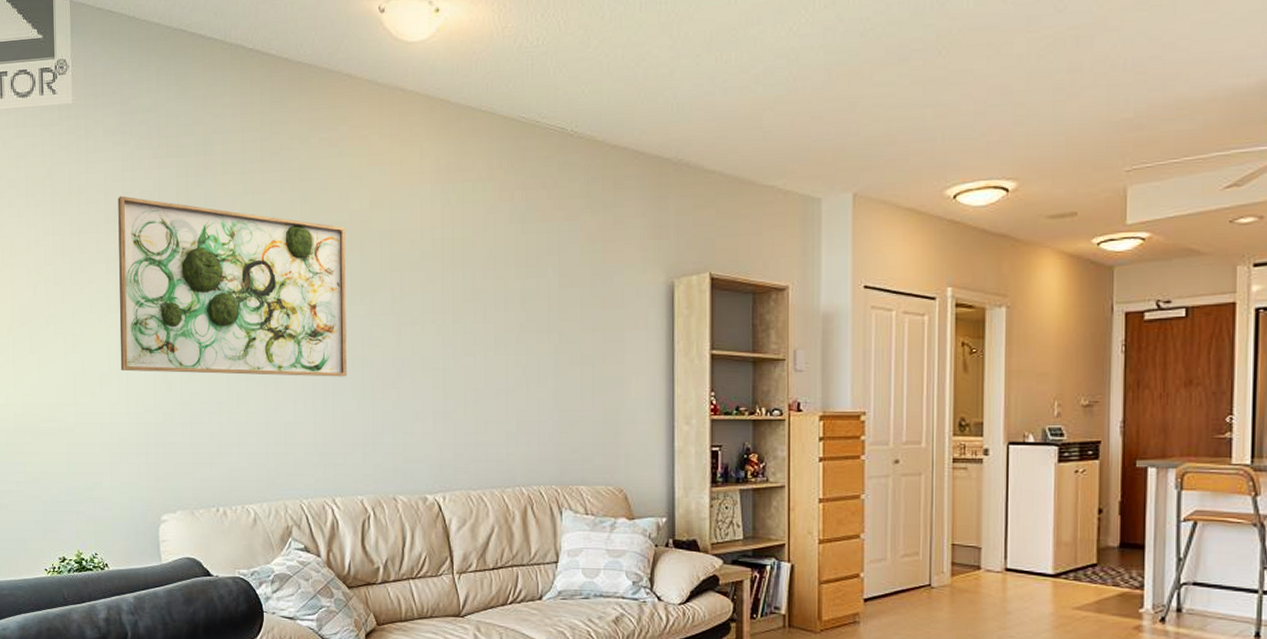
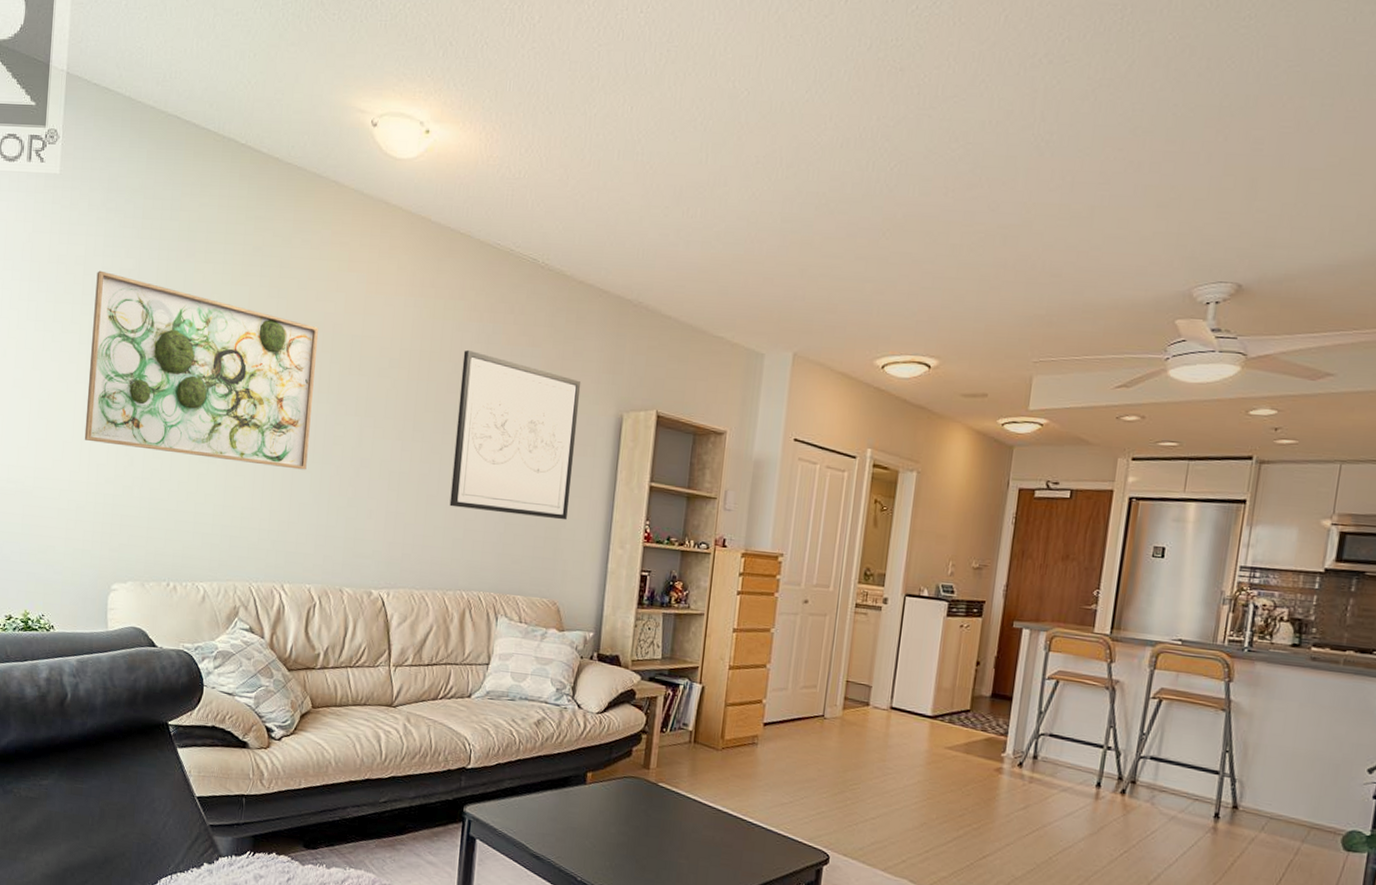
wall art: none [498,231,626,401] -> present [449,349,581,520]

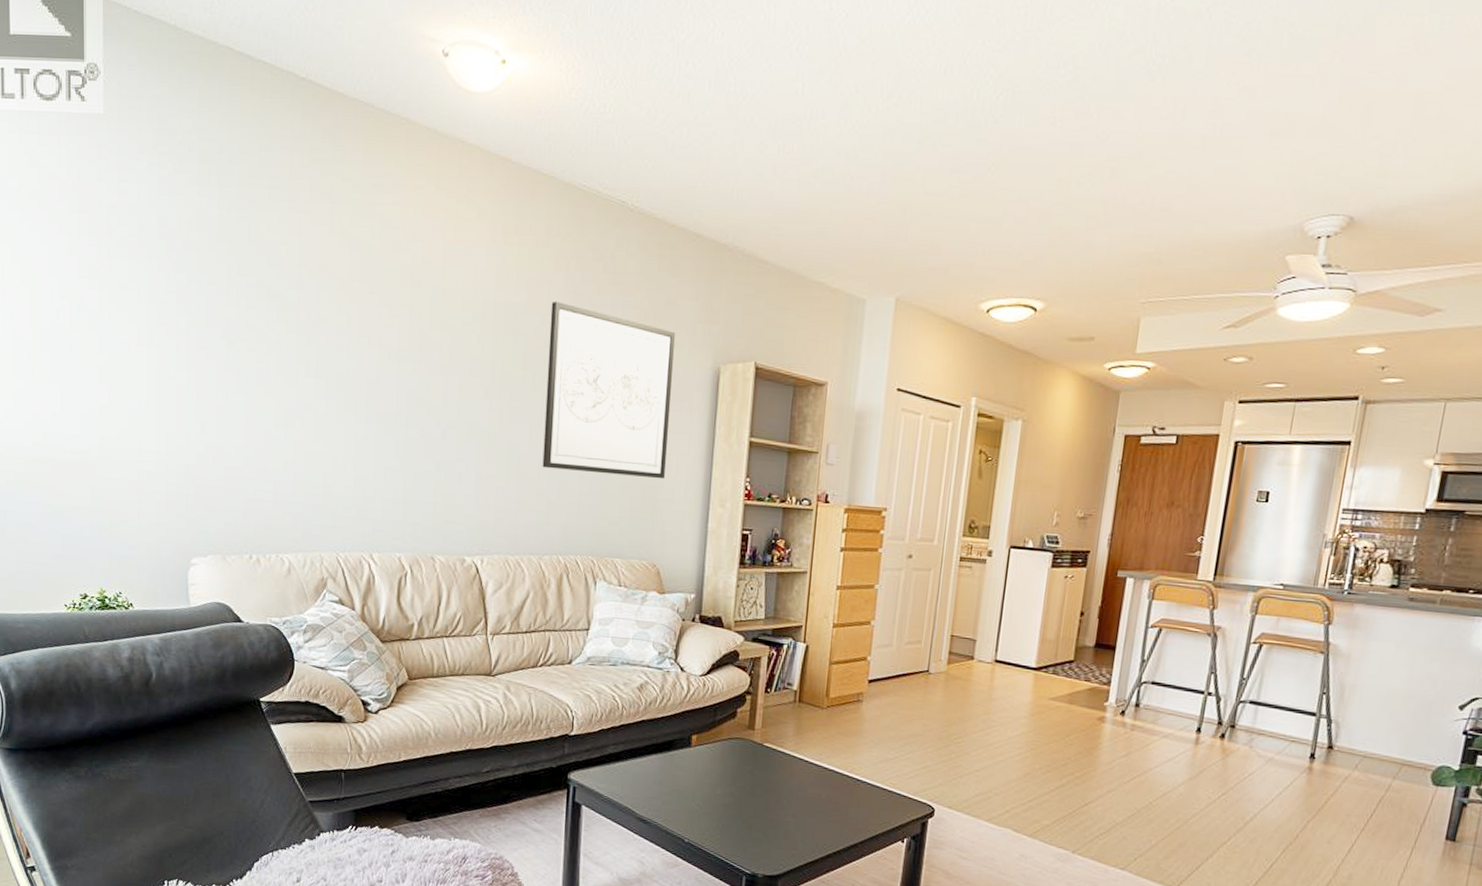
wall art: present [84,270,319,470] -> none [151,221,397,433]

